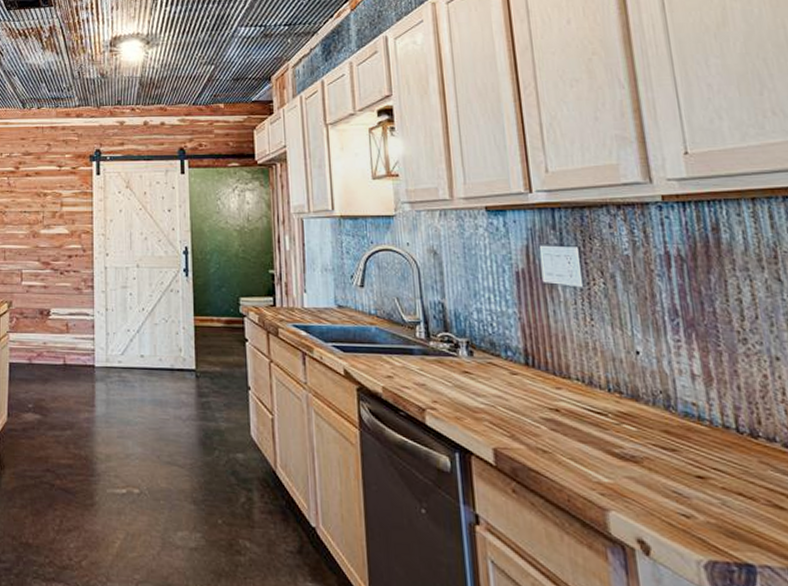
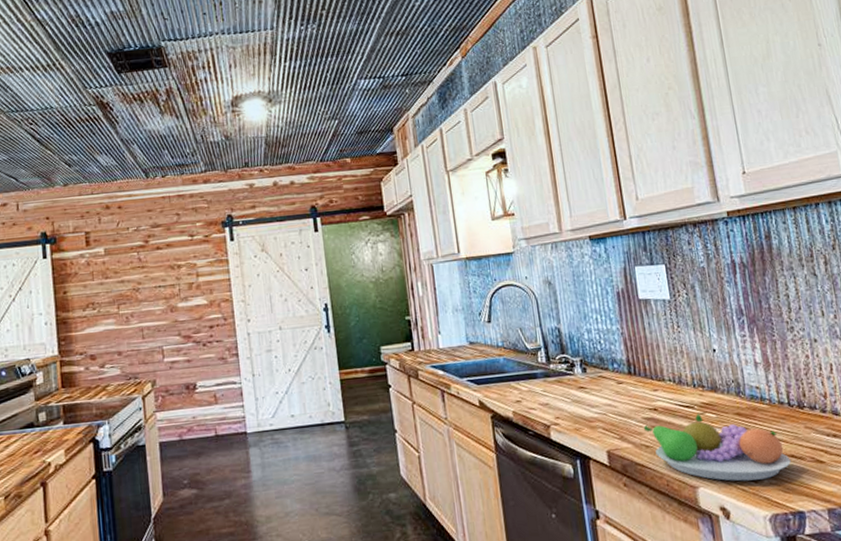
fruit bowl: none [540,423,738,516] -> present [643,414,791,482]

